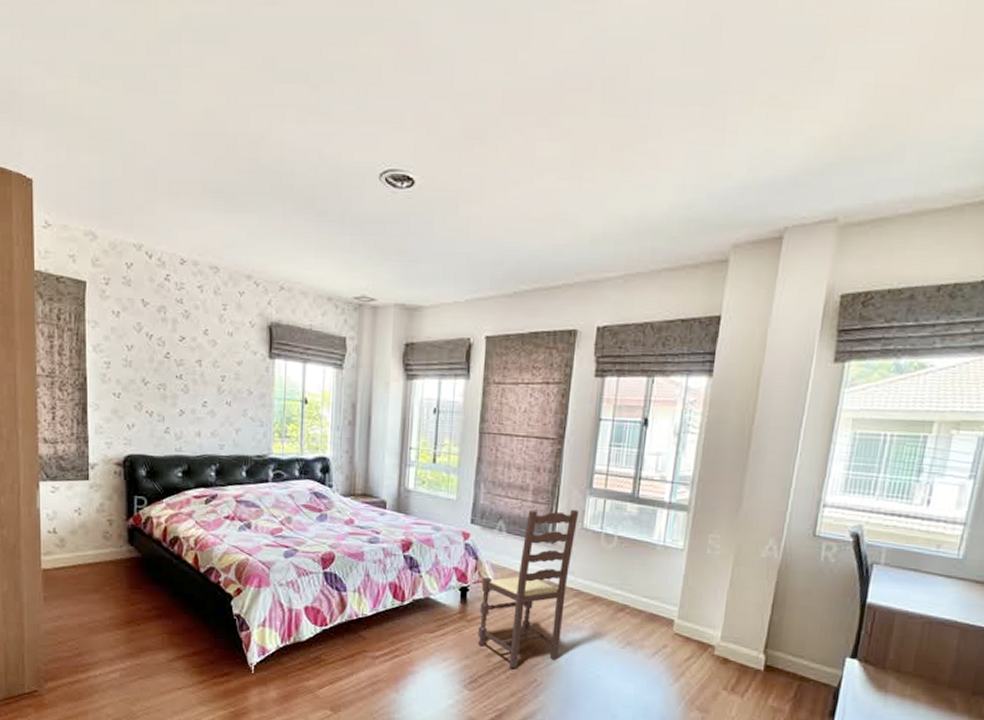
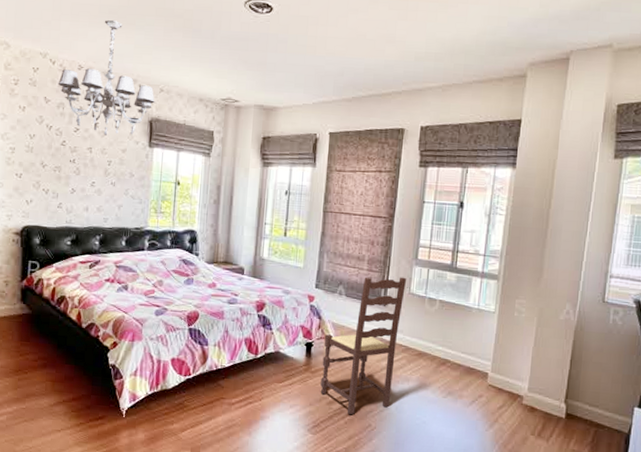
chandelier: none [157,200,274,345] -> present [58,19,155,135]

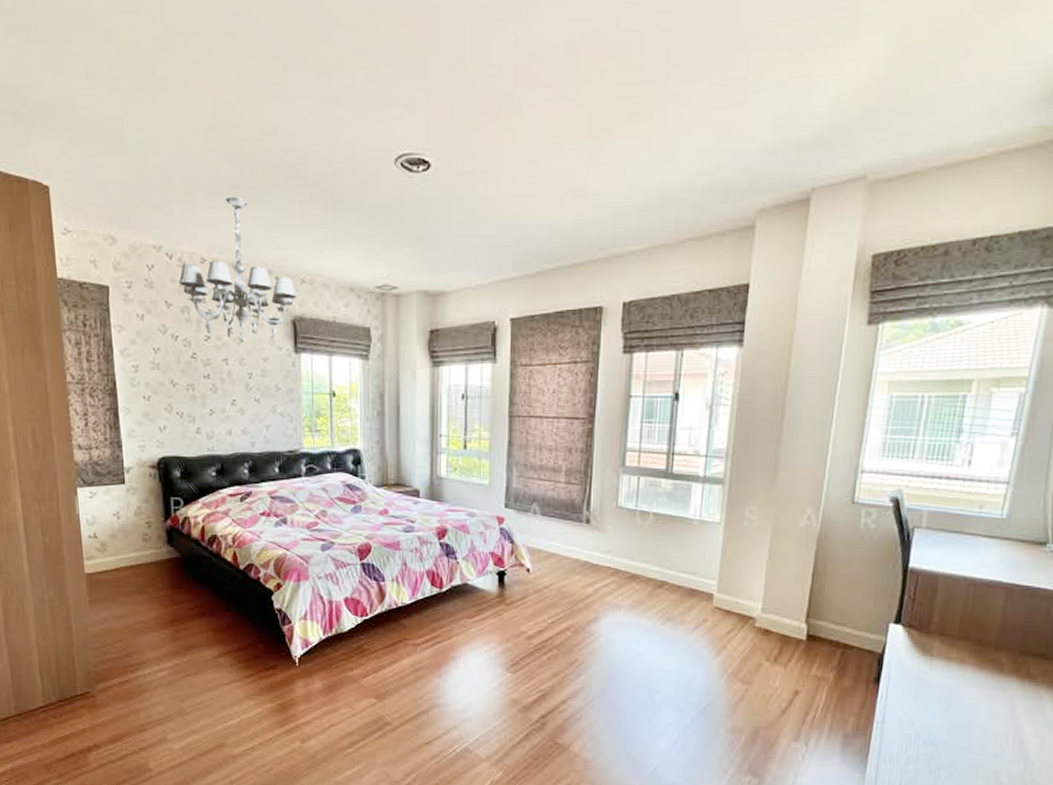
dining chair: present [320,276,407,415] -> none [517,488,614,650]

